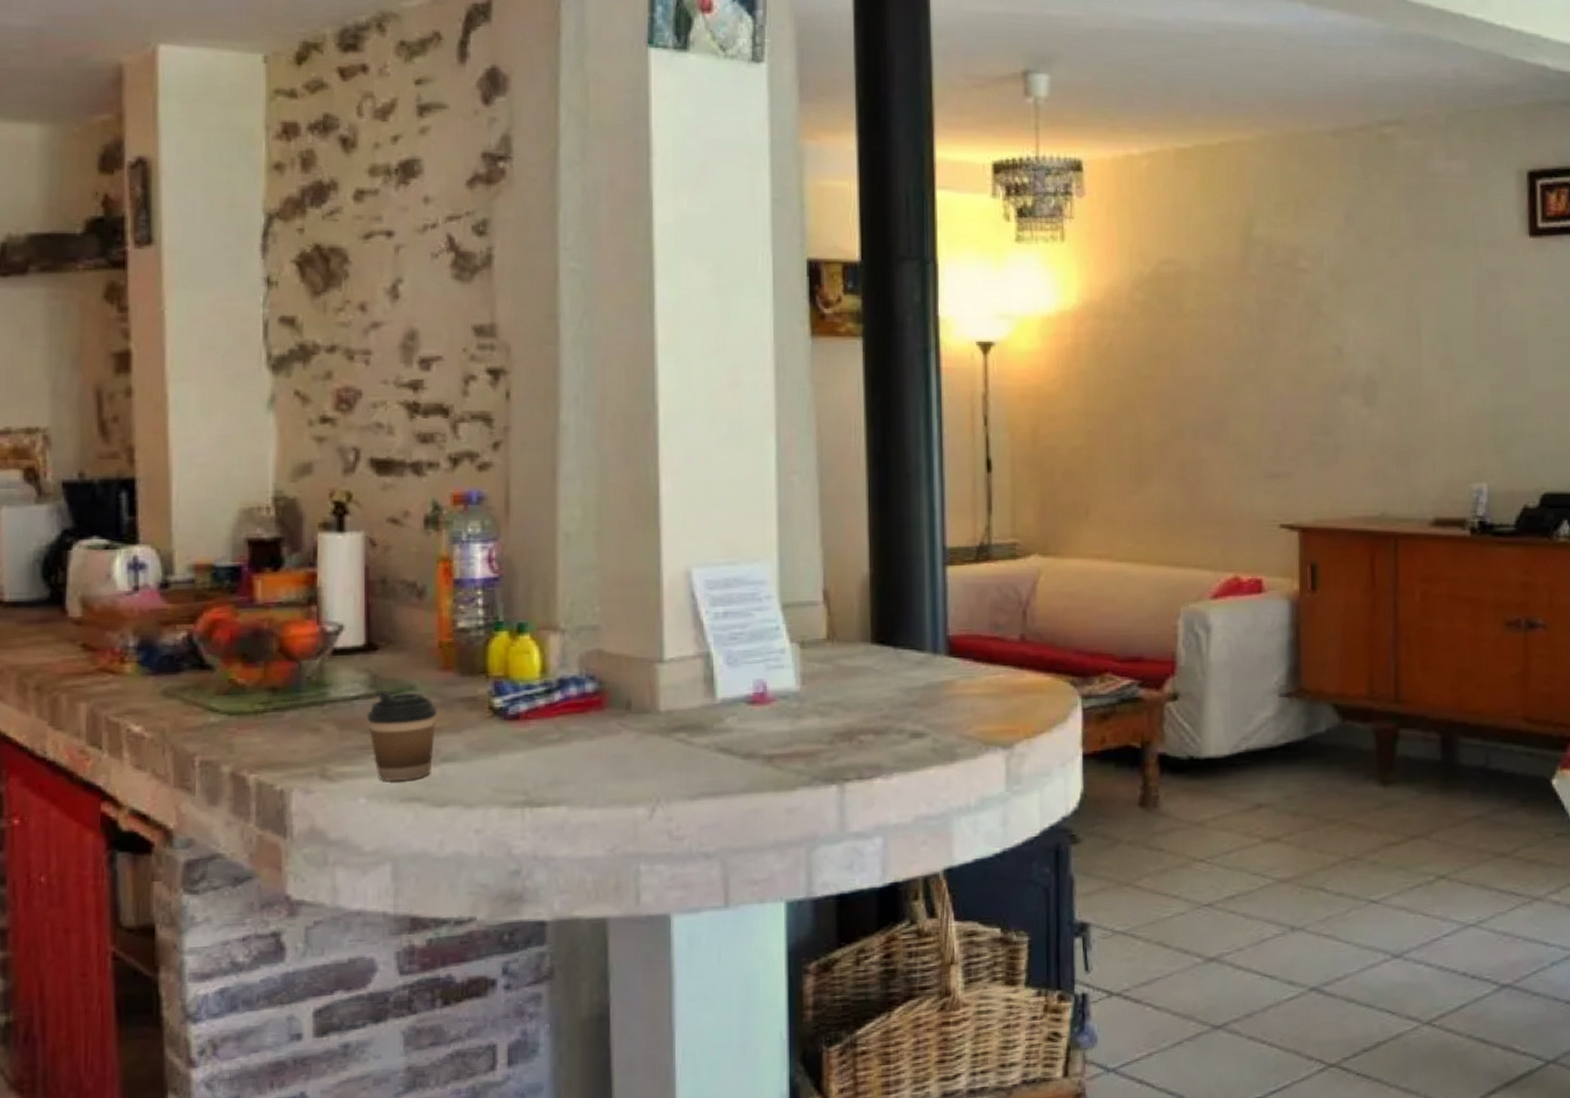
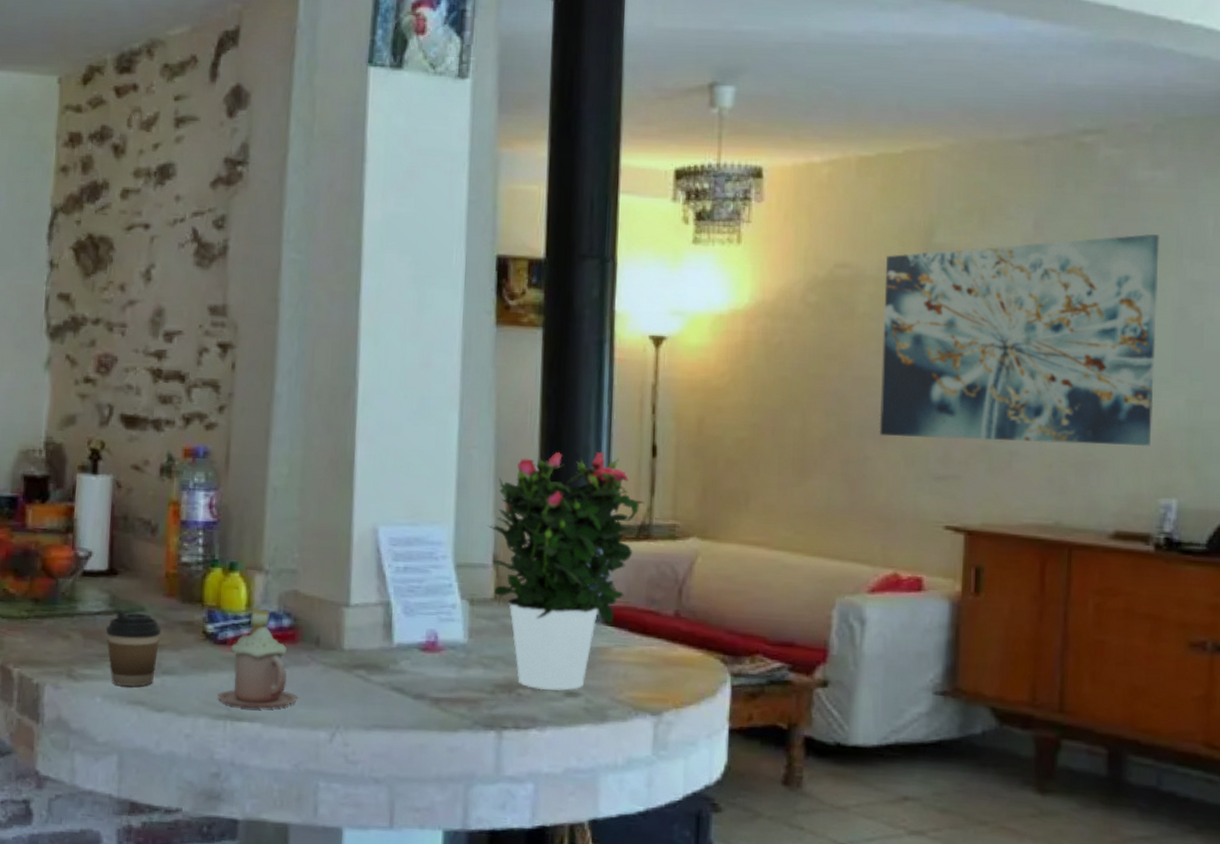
mug: none [512,673,610,792] -> present [217,608,298,709]
potted flower: none [815,470,982,735] -> present [488,451,644,691]
wall art: none [1208,224,1462,437] -> present [879,234,1160,447]

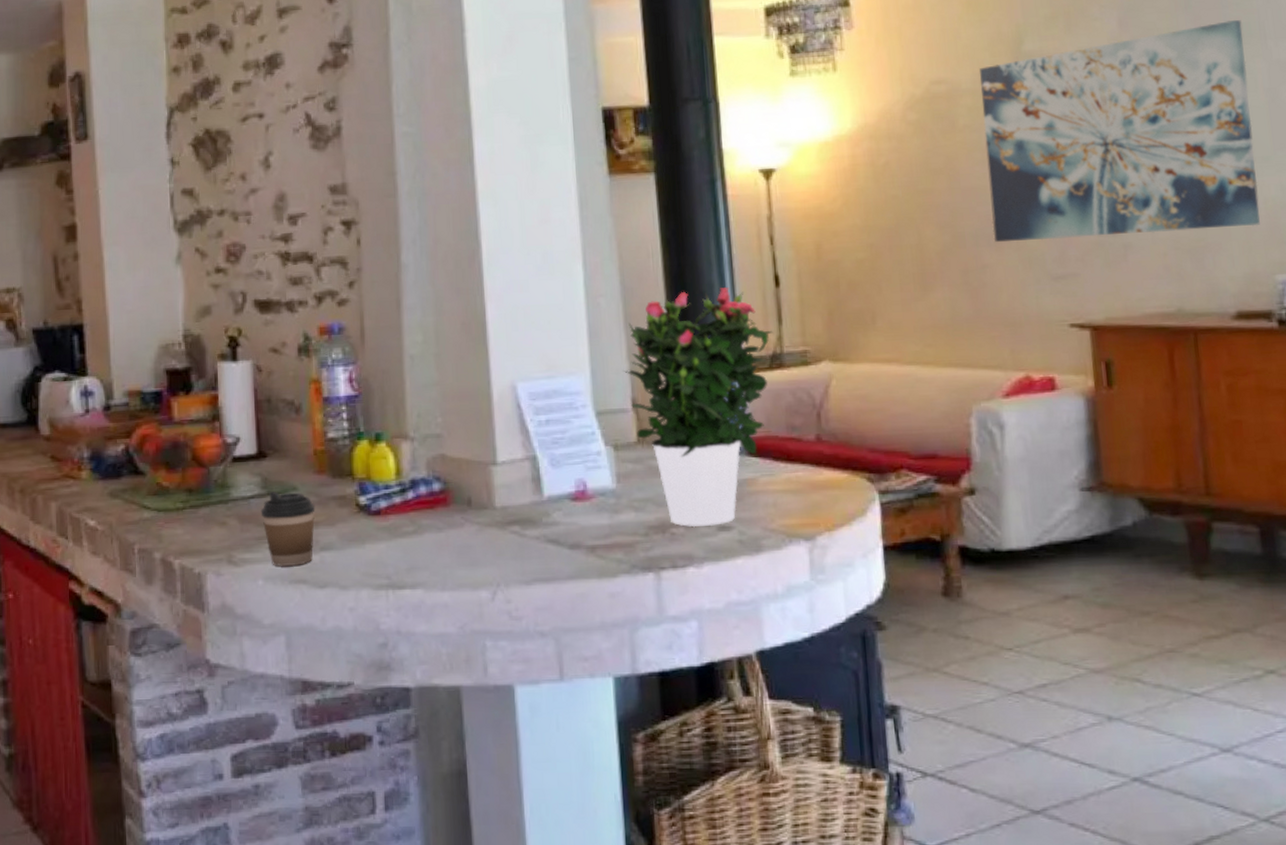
mug: present [217,608,298,709] -> none [377,475,457,576]

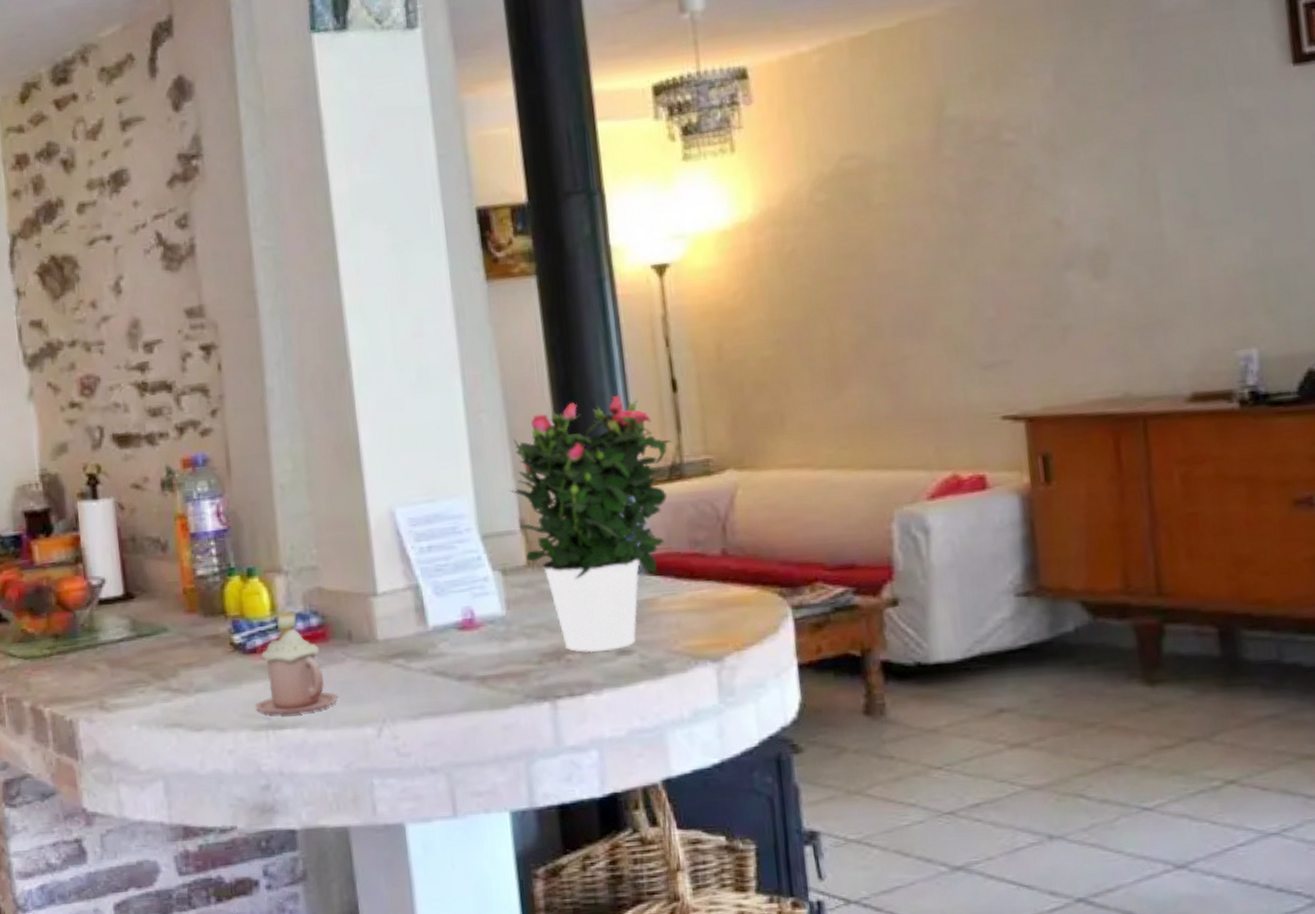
coffee cup: present [260,492,315,566] -> none [130,633,188,710]
mug: none [377,475,457,576] -> present [255,610,339,716]
wall art: present [979,20,1260,243] -> none [895,66,1219,332]

